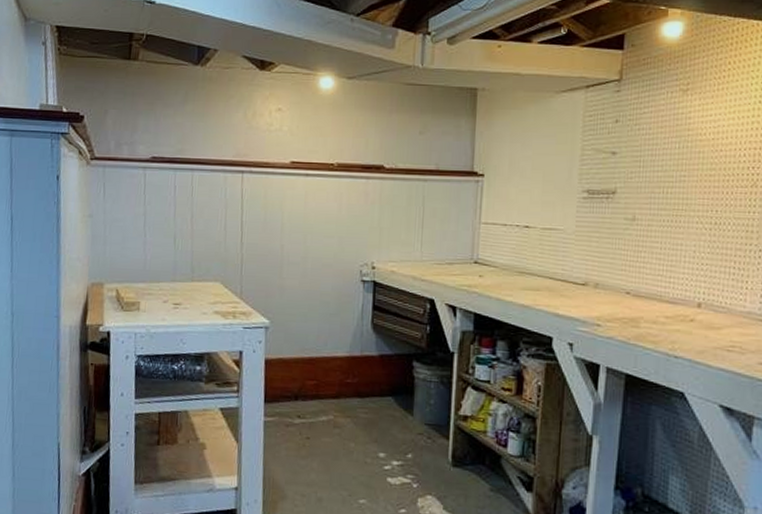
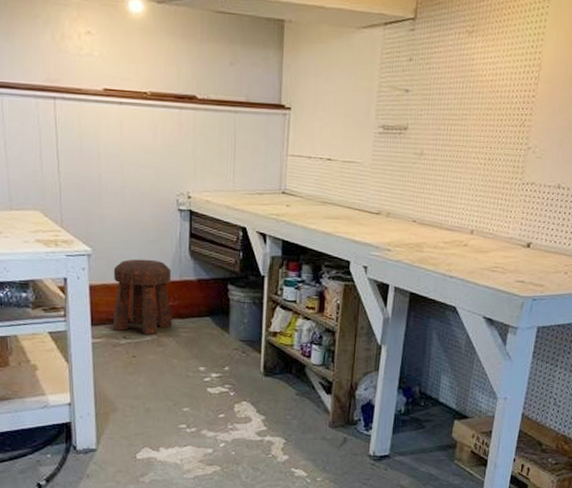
stool: none [287,332,351,416] -> present [113,259,172,336]

